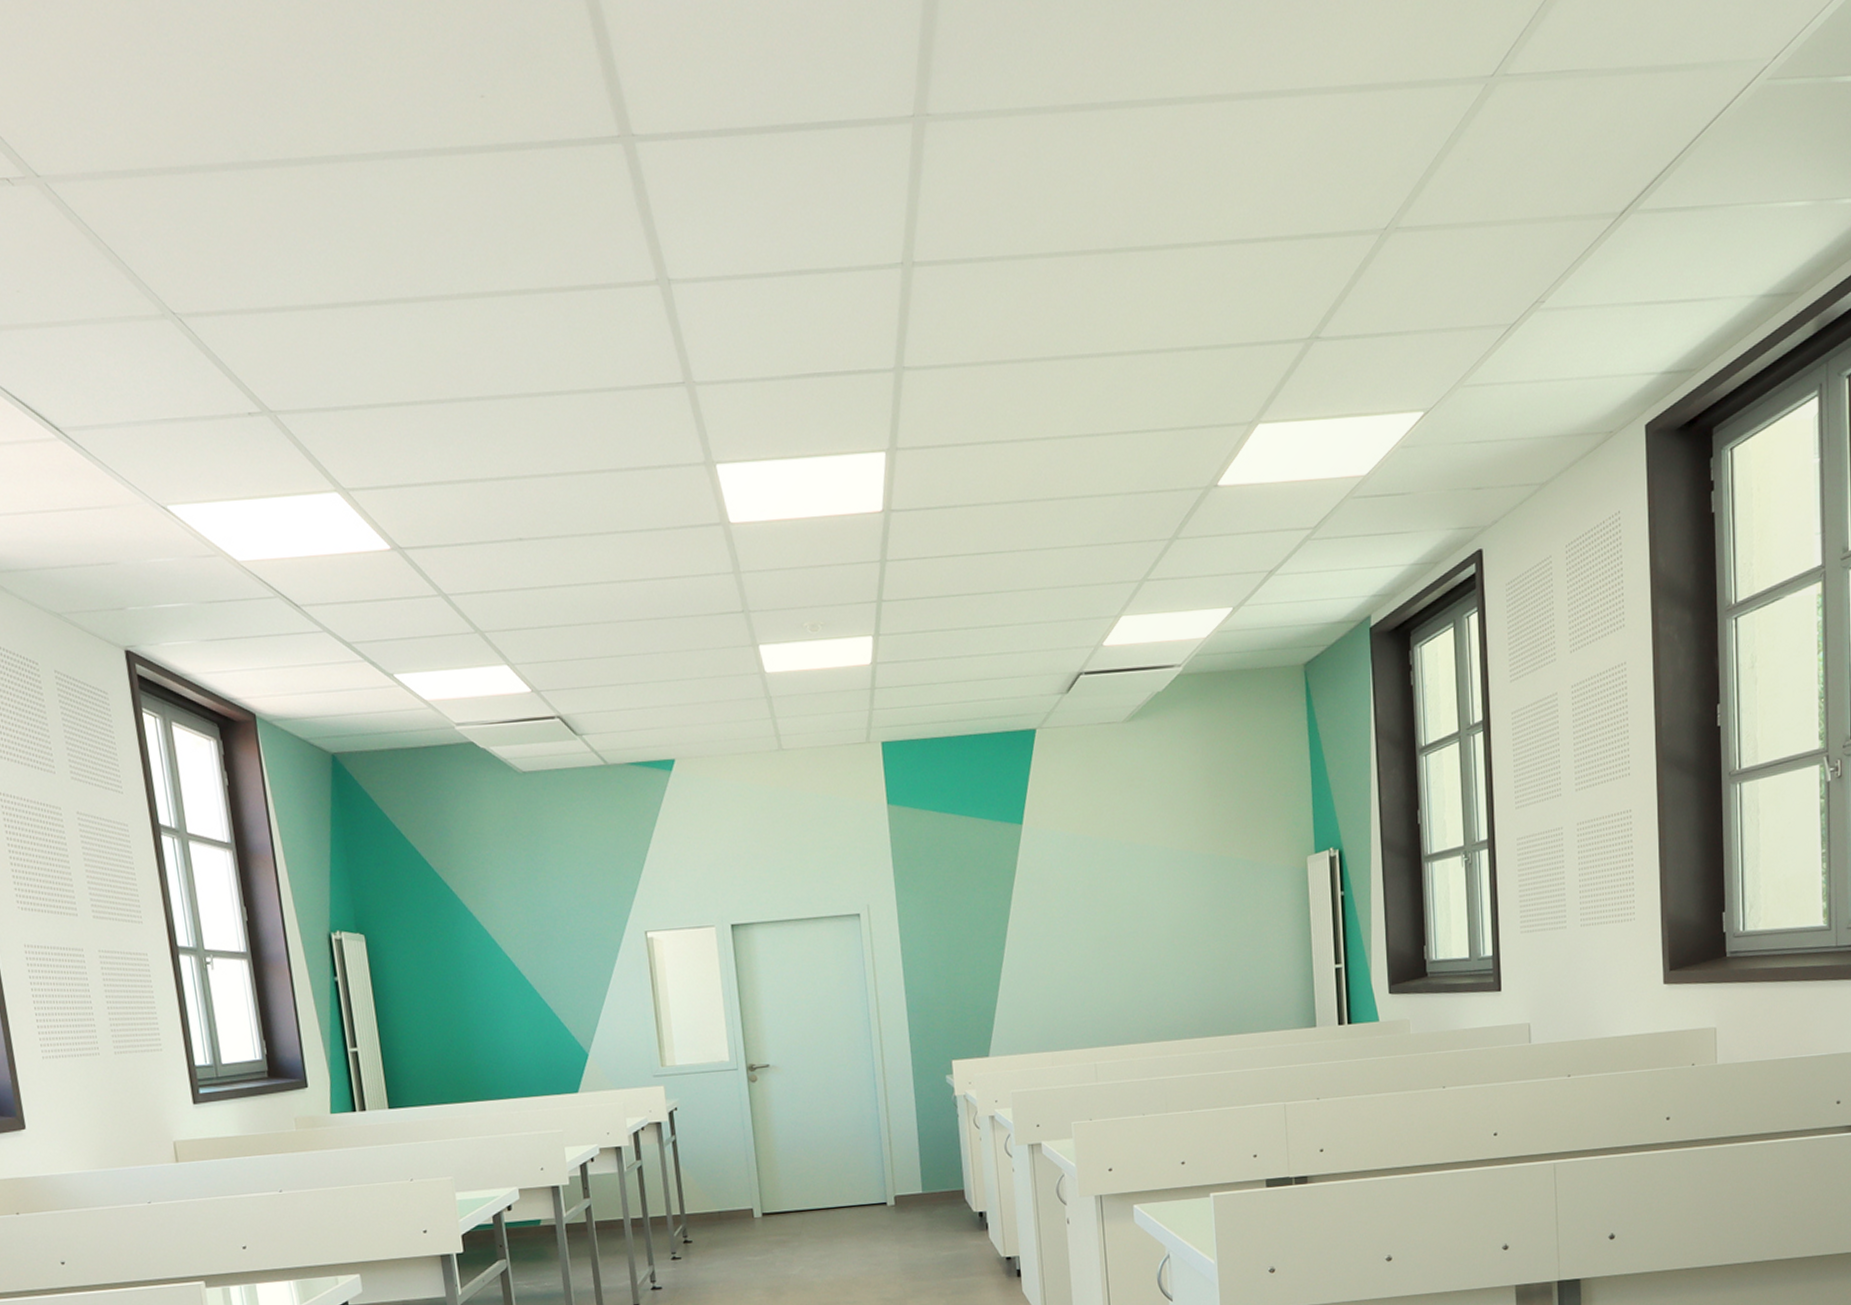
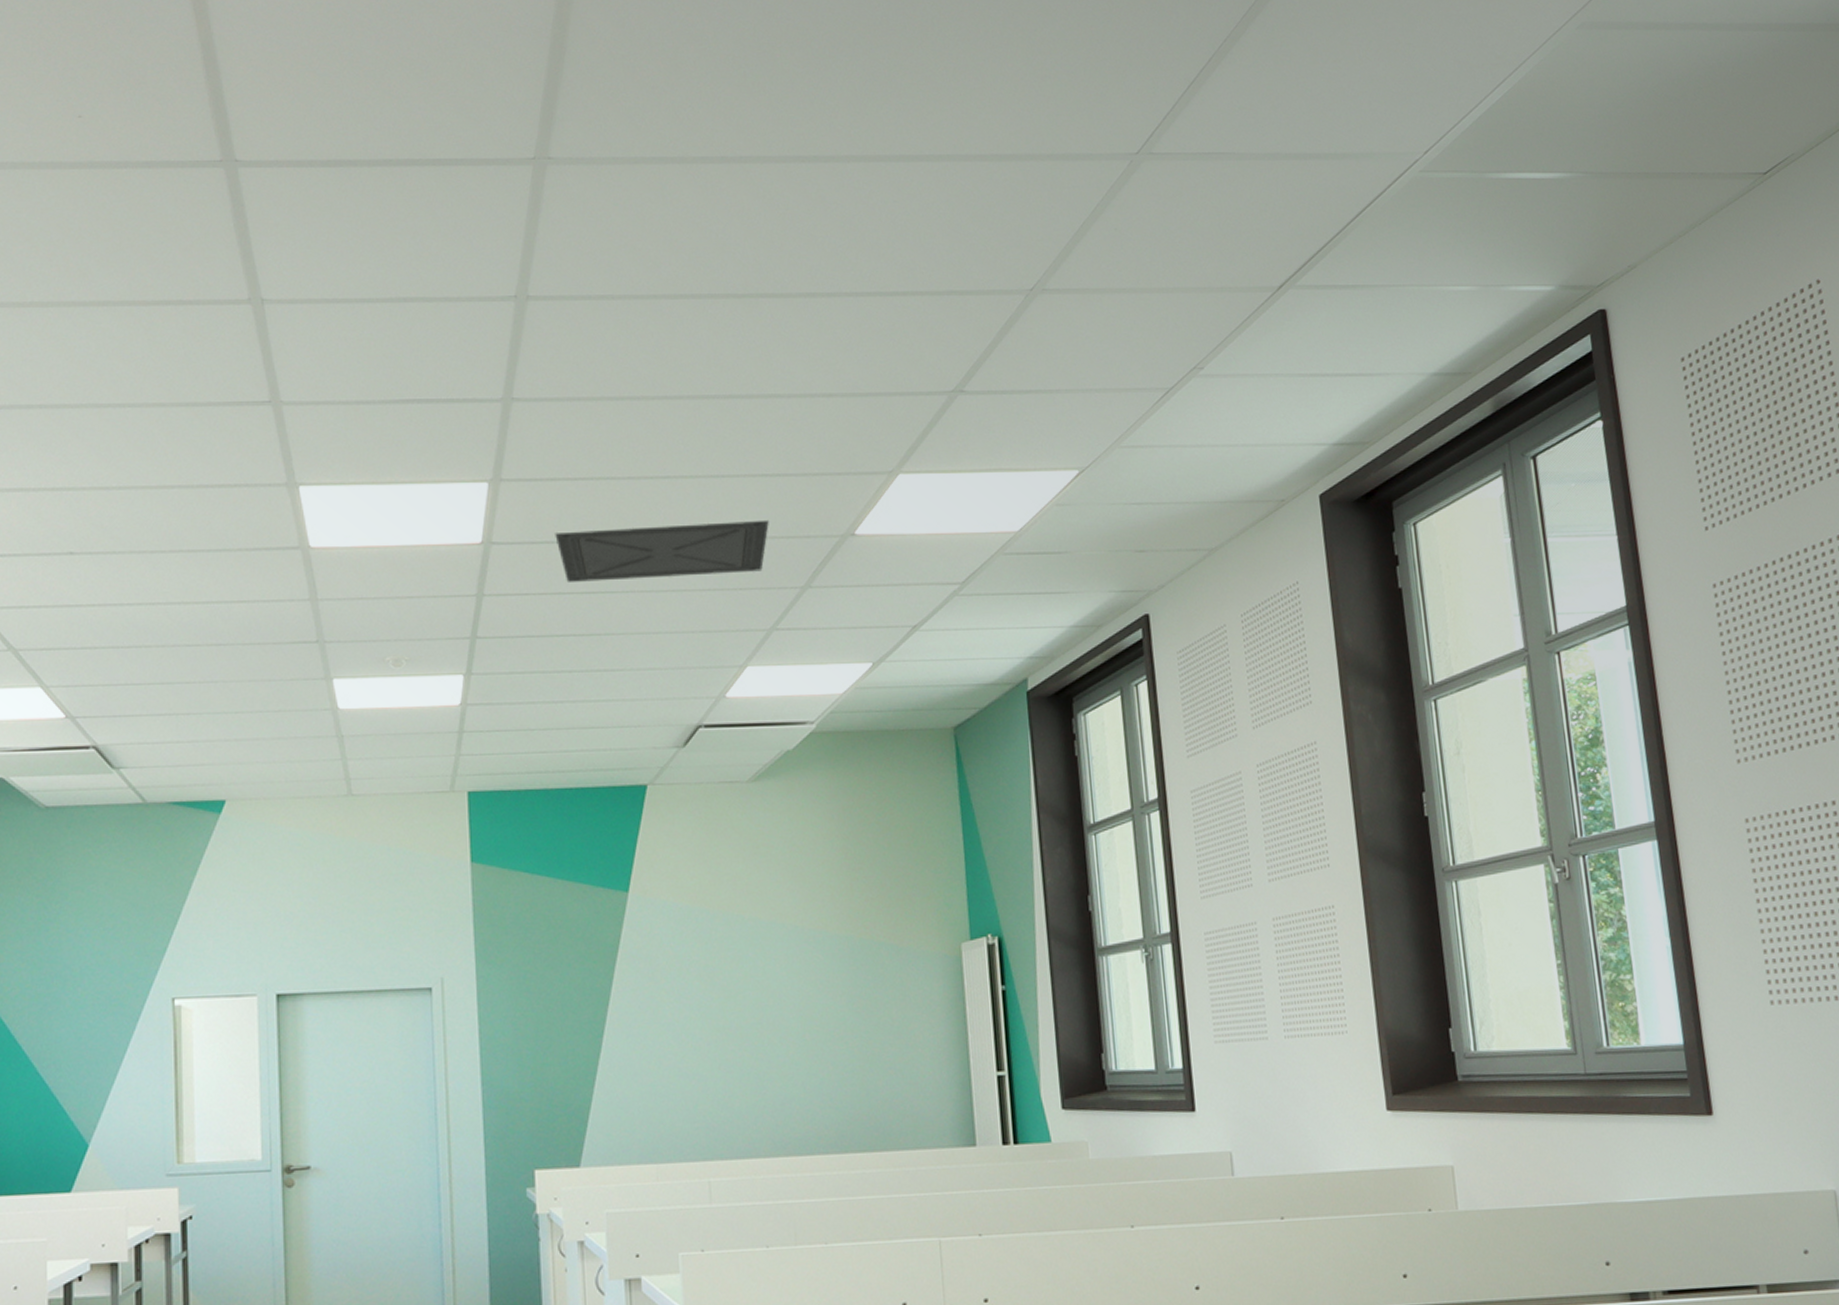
ceiling vent: none [947,475,1140,545] -> present [555,519,769,582]

